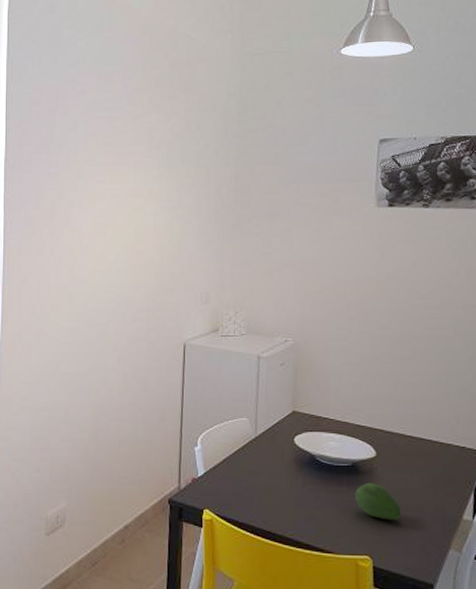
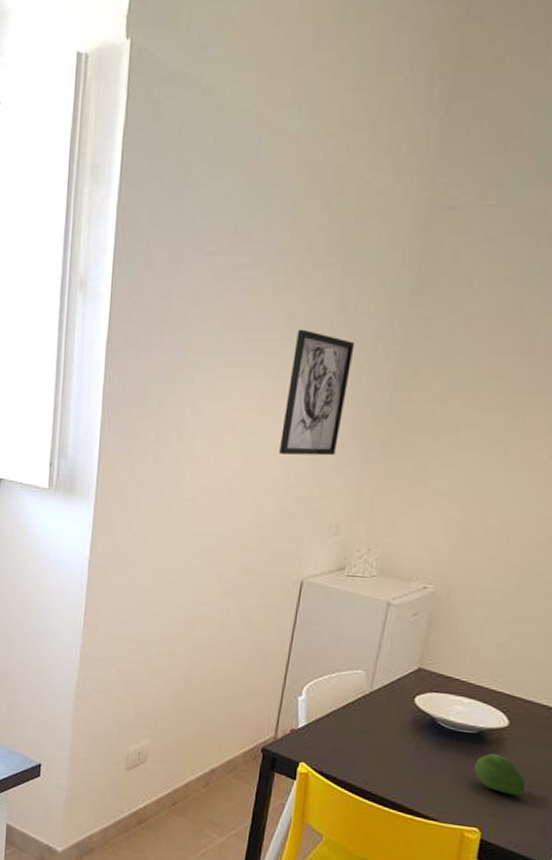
wall art: none [152,143,201,241] -> present [279,329,355,456]

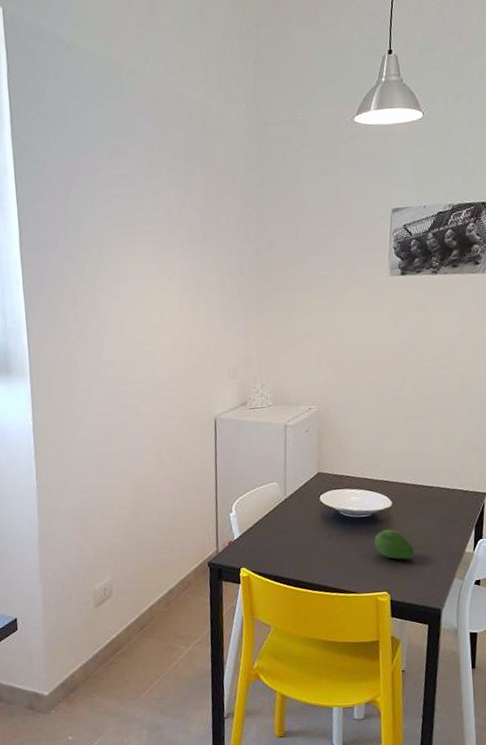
wall art: present [279,329,355,456] -> none [176,220,223,320]

